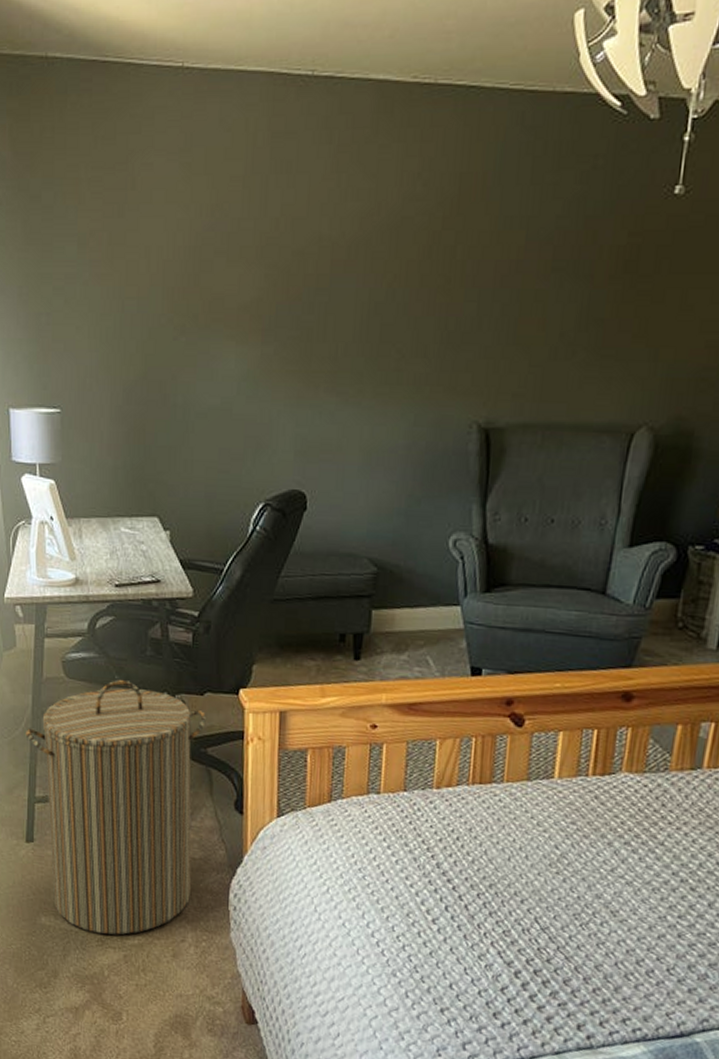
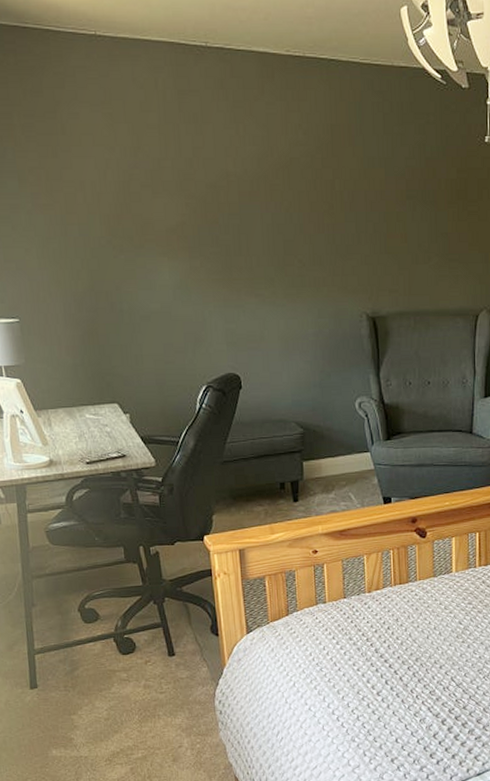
laundry hamper: present [25,680,206,935] -> none [18,541,183,755]

